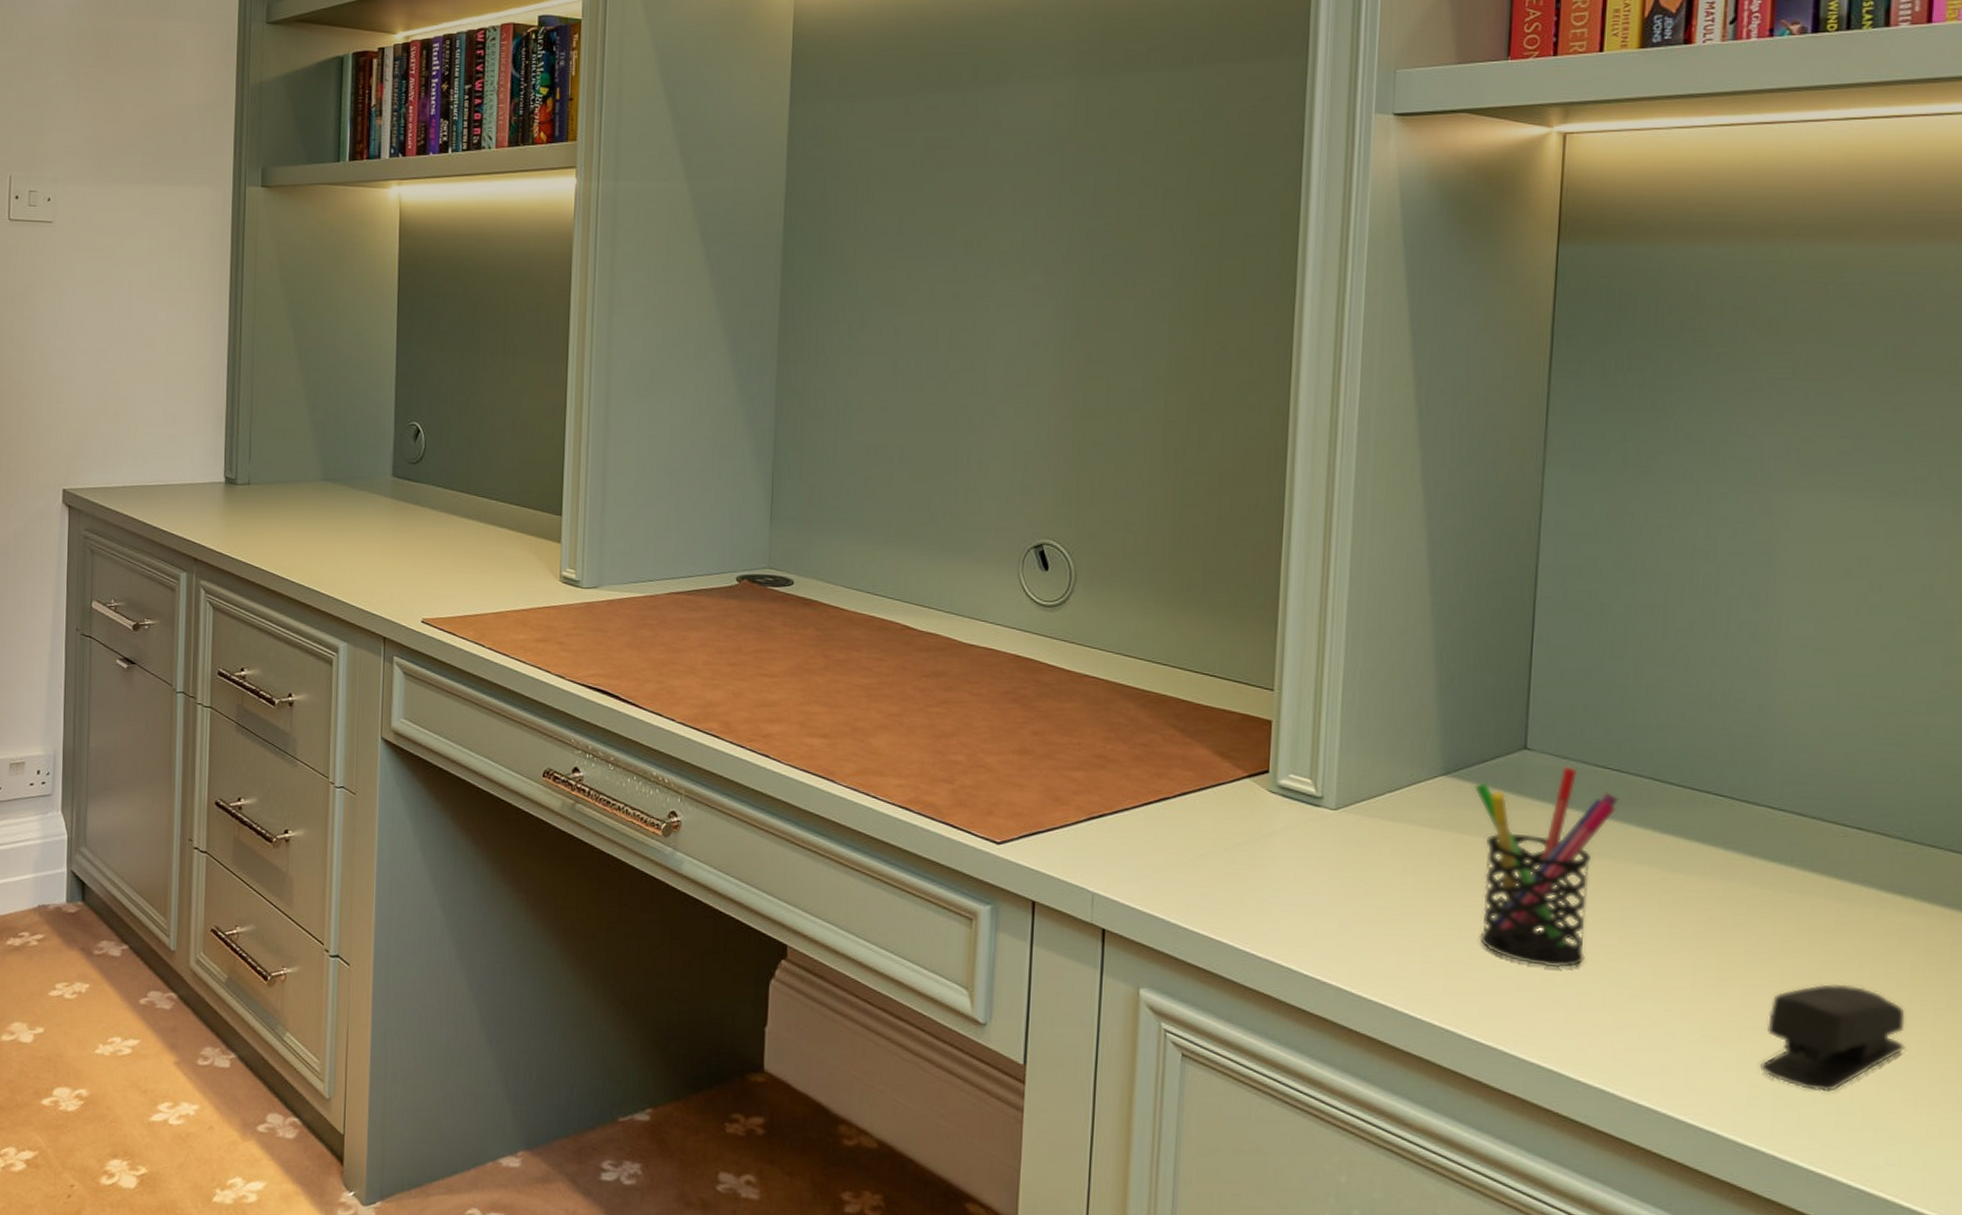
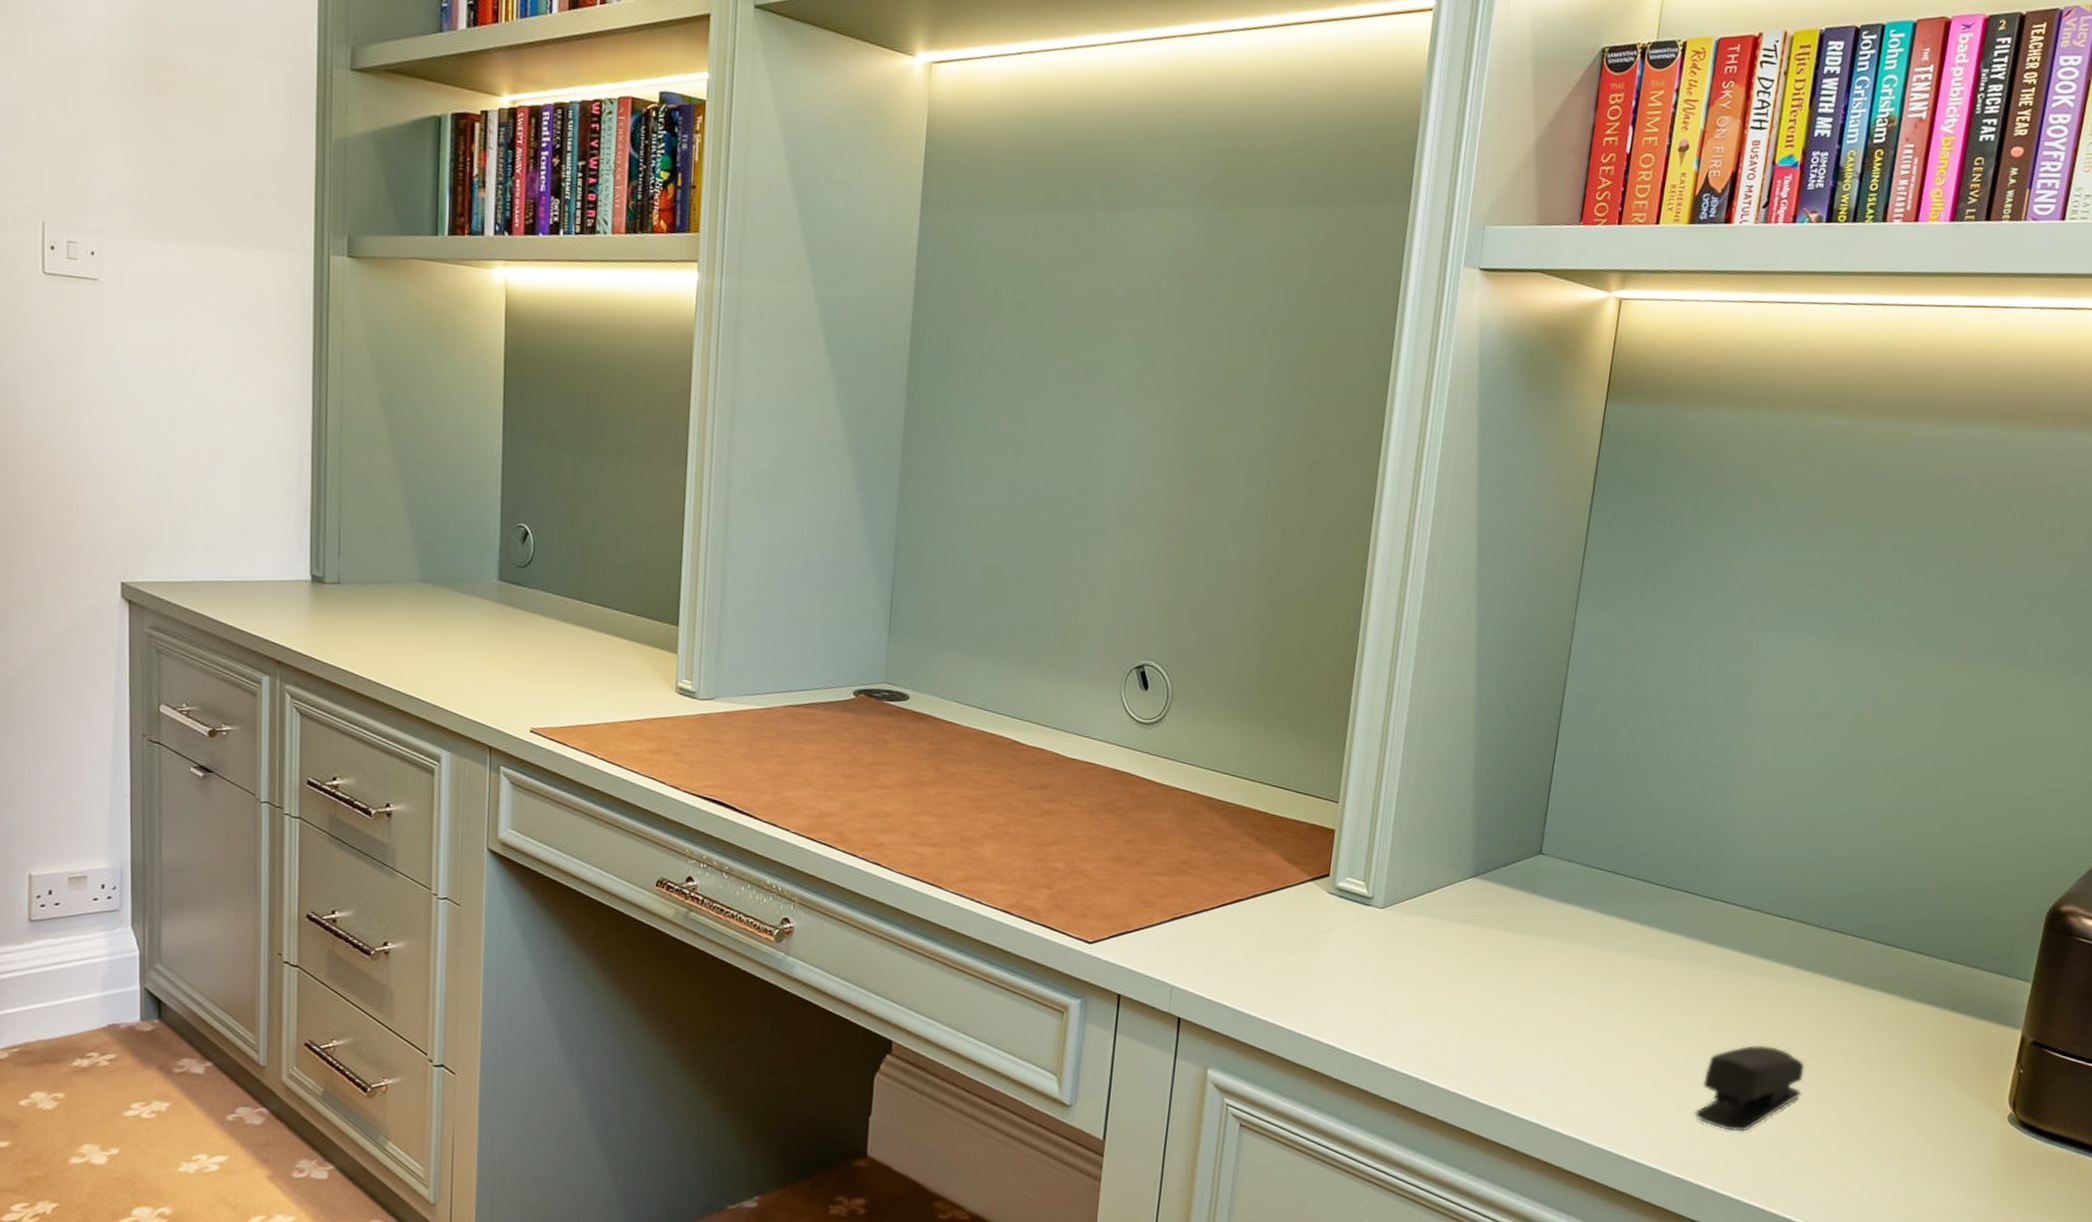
pen holder: present [1474,766,1619,968] -> none [1491,869,1610,1040]

